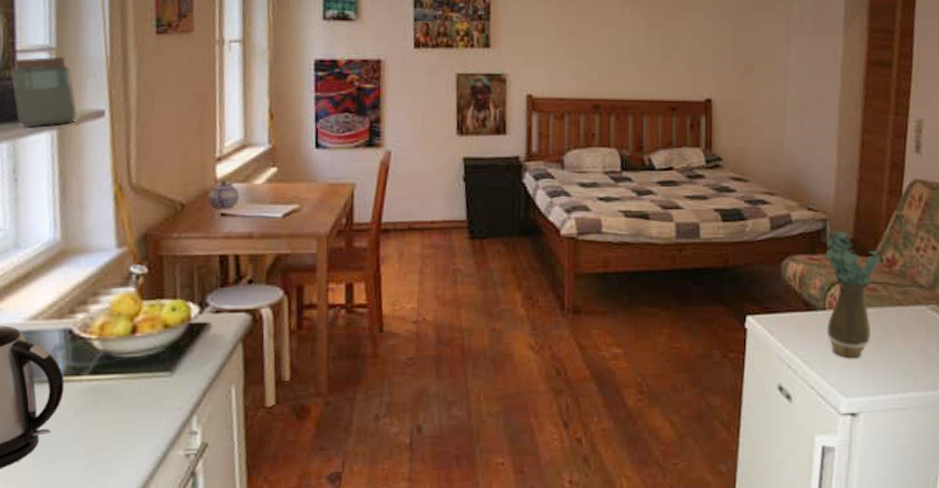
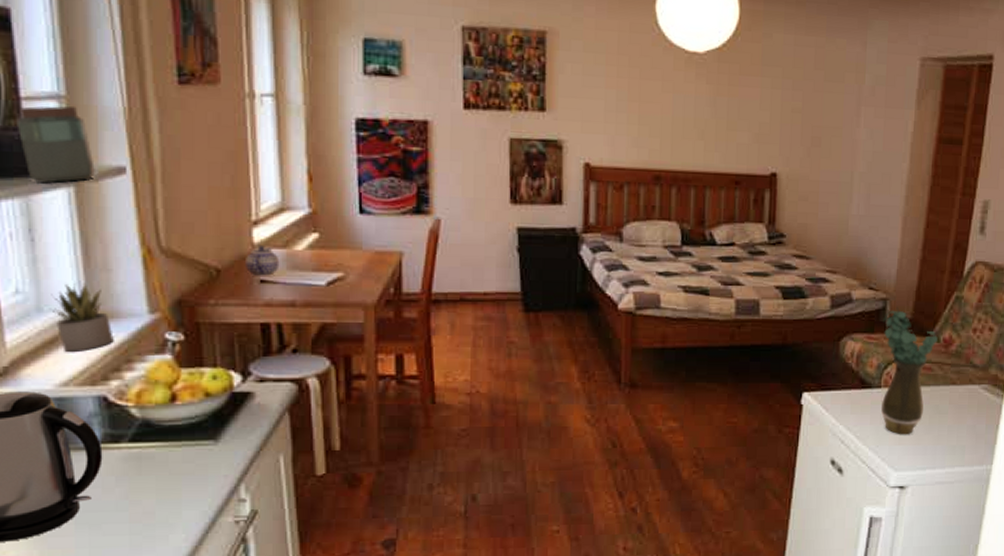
succulent plant: none [26,219,83,286] -> present [49,282,114,352]

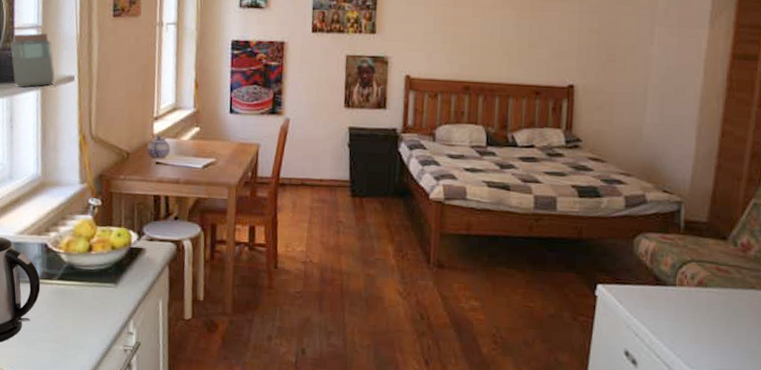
succulent plant: present [49,282,114,352] -> none [17,159,56,210]
vase: present [881,306,938,434] -> none [676,208,735,334]

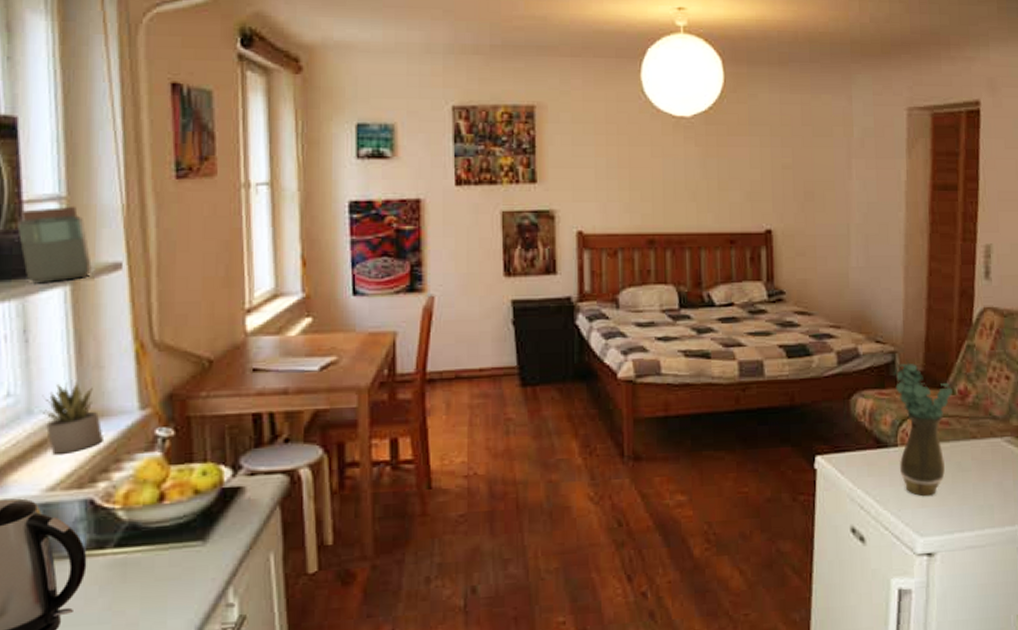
succulent plant: none [17,159,56,210] -> present [40,381,103,454]
teapot: present [147,136,171,160] -> none [238,334,273,366]
vase: none [676,208,735,334] -> present [893,359,953,496]

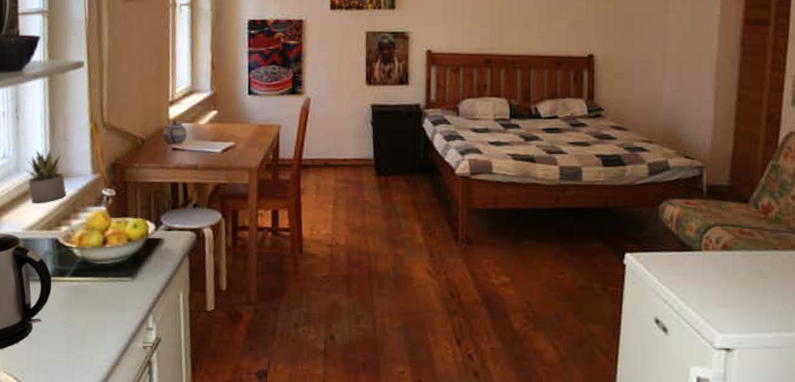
peanut butter: present [17,206,92,284] -> none [14,18,63,75]
teapot: none [238,334,273,366] -> present [163,121,188,146]
vase: present [893,359,953,496] -> none [700,173,756,297]

